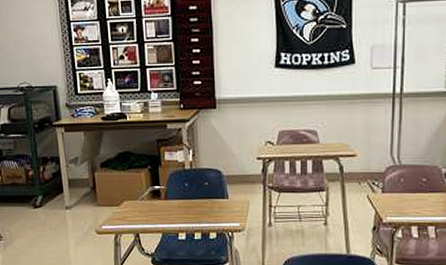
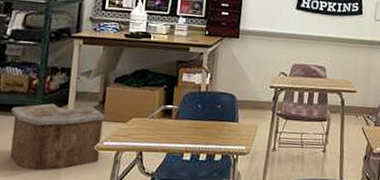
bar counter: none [17,192,101,255] -> present [10,103,105,171]

